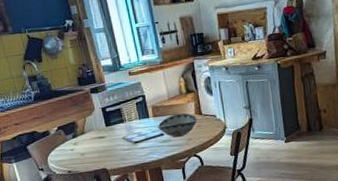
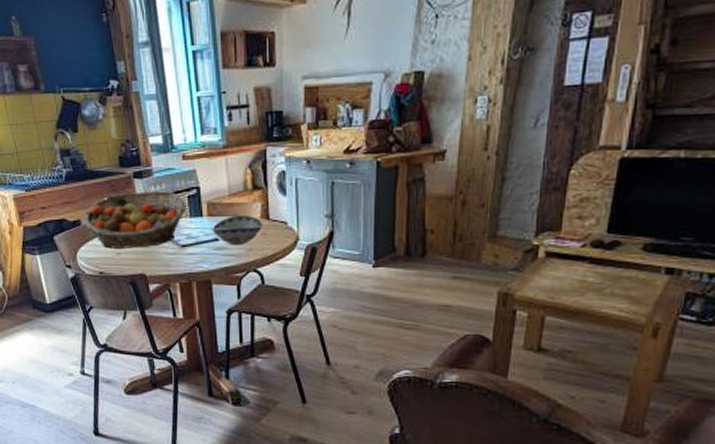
fruit basket: none [51,100,136,151] -> present [83,191,187,249]

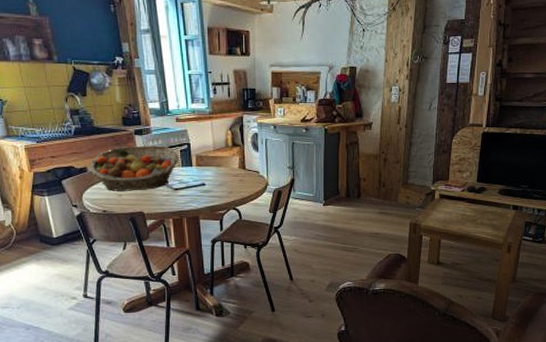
decorative bowl: present [211,214,263,246] -> none [199,165,240,189]

